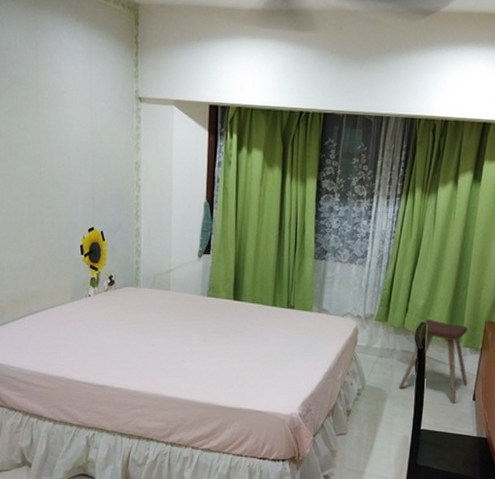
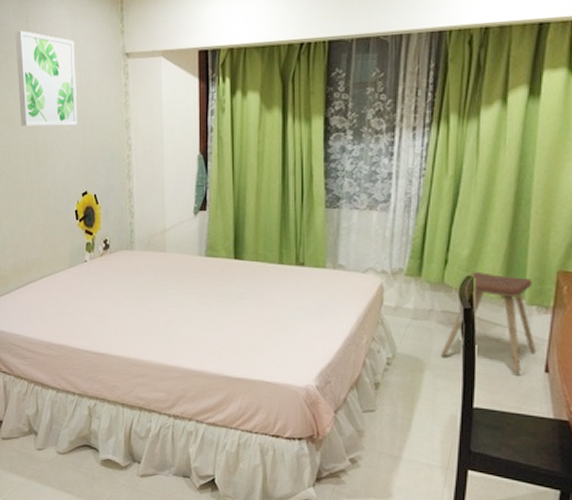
wall art: none [22,57,87,161] -> present [15,30,78,127]

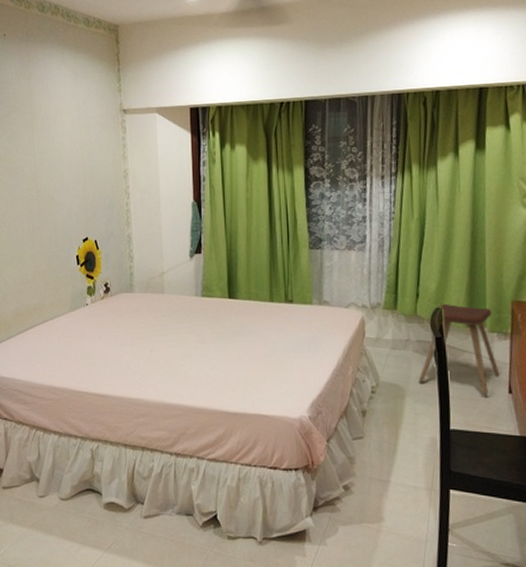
wall art: present [15,30,78,127] -> none [17,88,79,177]

